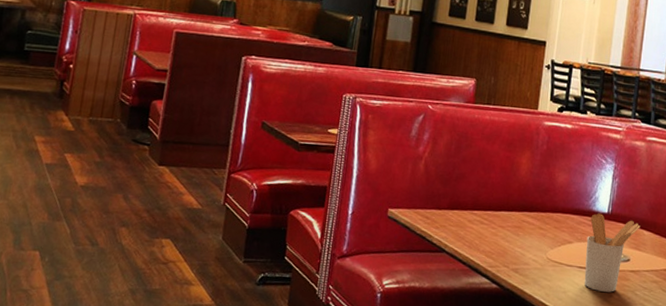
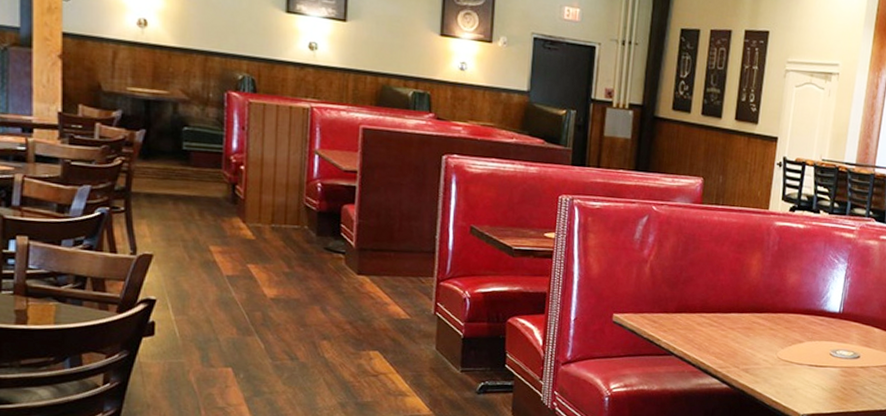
utensil holder: present [584,213,641,293] -> none [814,312,871,388]

